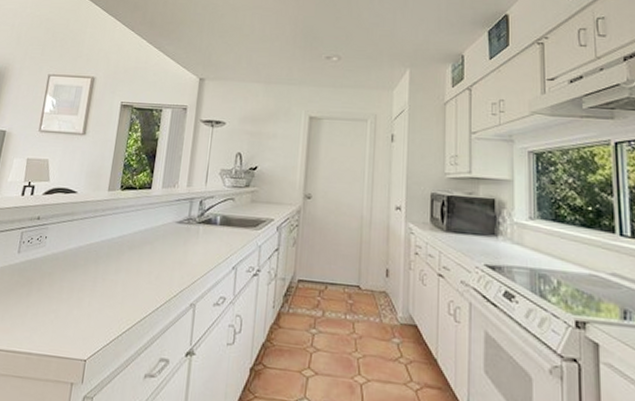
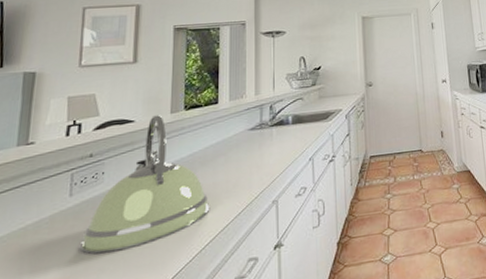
kettle: none [19,190,132,316] -> present [79,115,210,254]

